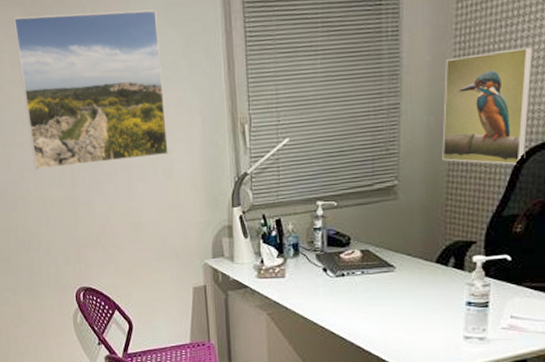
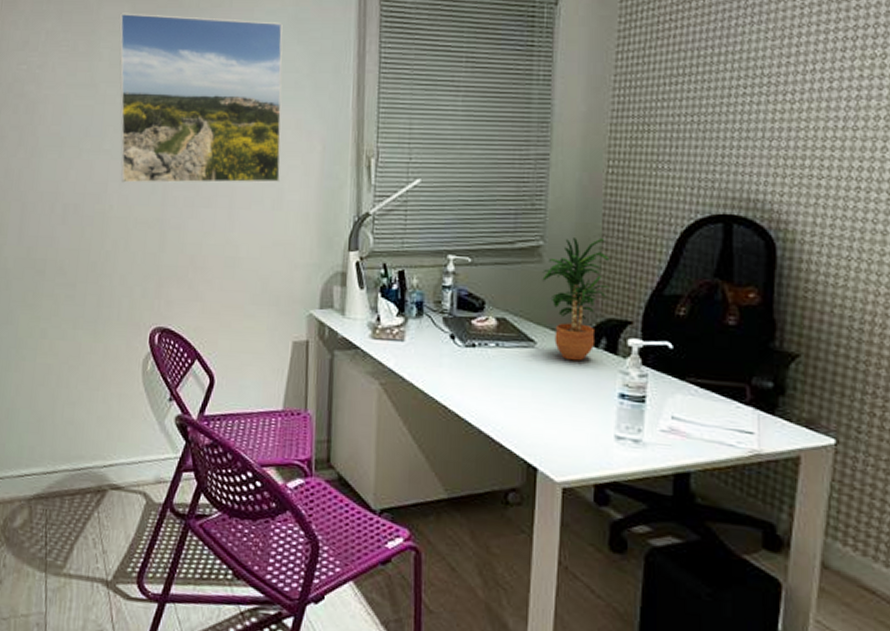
potted plant: none [398,173,456,279] -> present [542,238,610,361]
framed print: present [442,47,534,165] -> none [595,109,701,237]

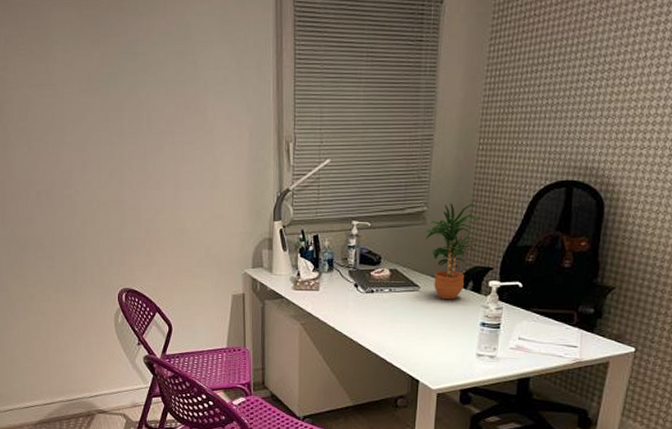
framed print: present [119,13,283,183] -> none [68,17,215,170]

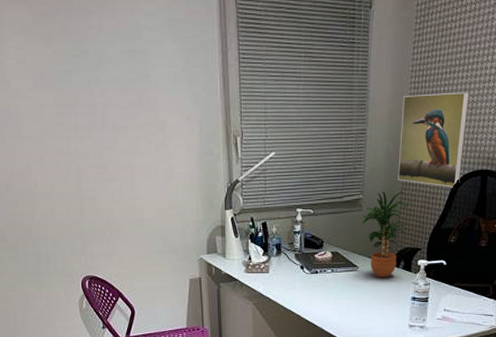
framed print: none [468,93,554,200] -> present [398,92,470,188]

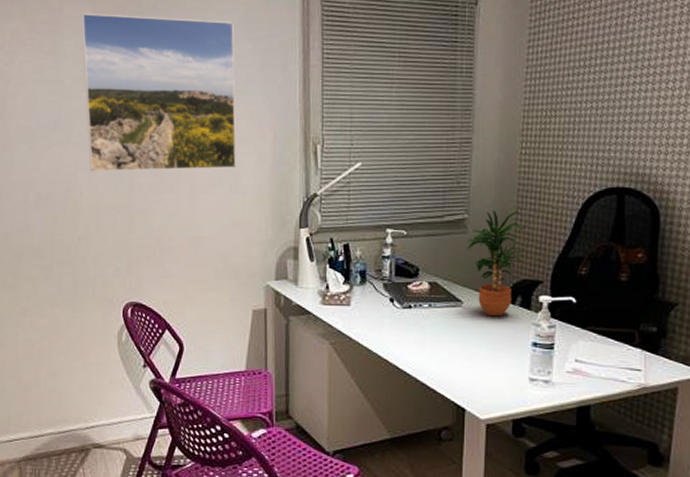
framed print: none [18,14,169,164] -> present [81,13,236,172]
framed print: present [398,92,470,188] -> none [511,97,598,208]

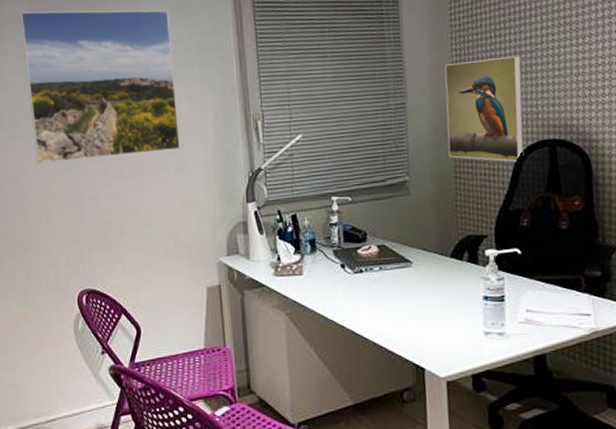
potted plant: present [467,211,524,317] -> none [411,170,466,274]
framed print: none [511,97,598,208] -> present [444,55,524,162]

